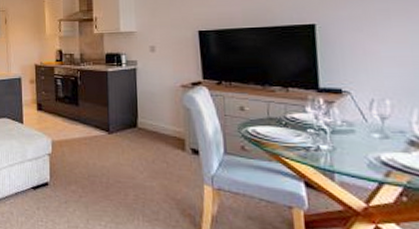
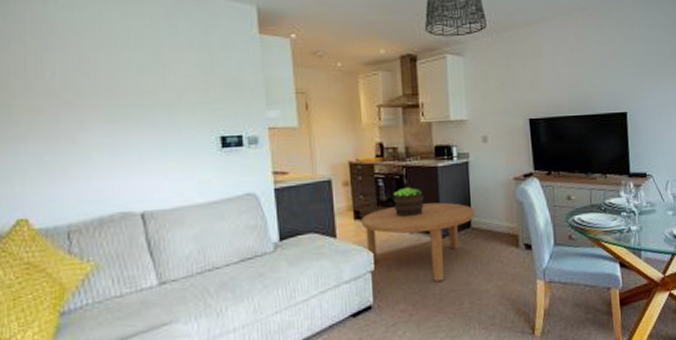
coffee table: none [42,102,141,171] -> present [361,202,475,282]
potted plant: none [68,87,95,113] -> present [392,186,424,218]

